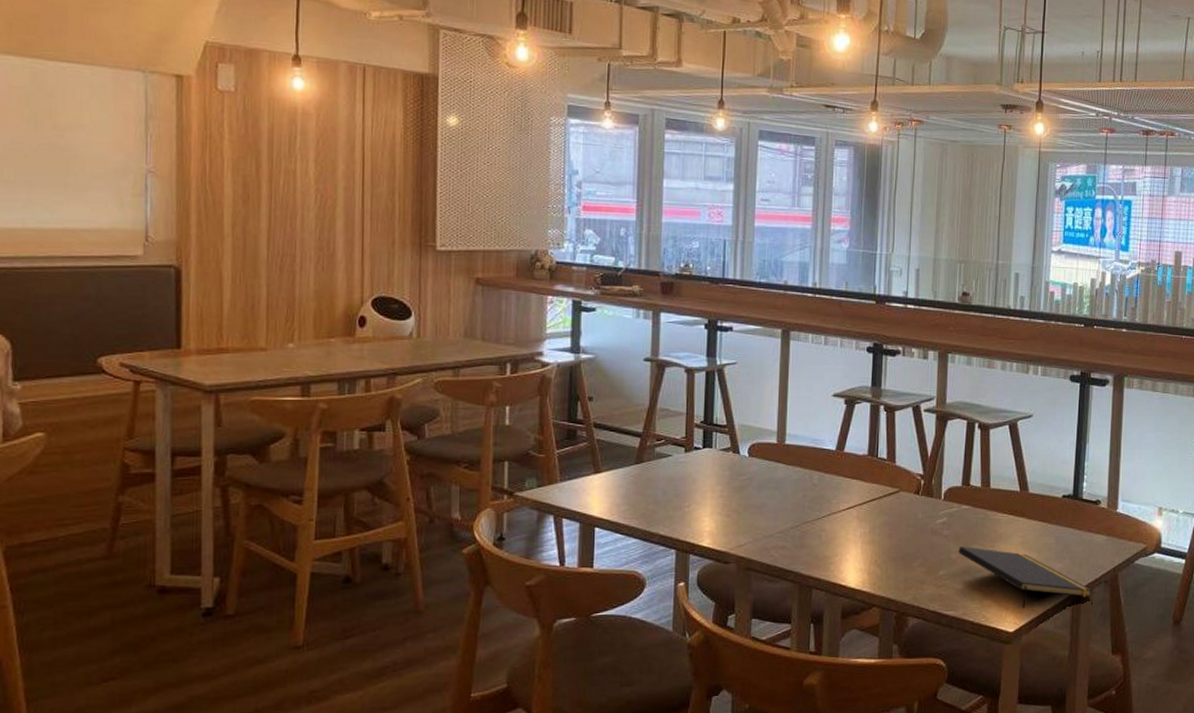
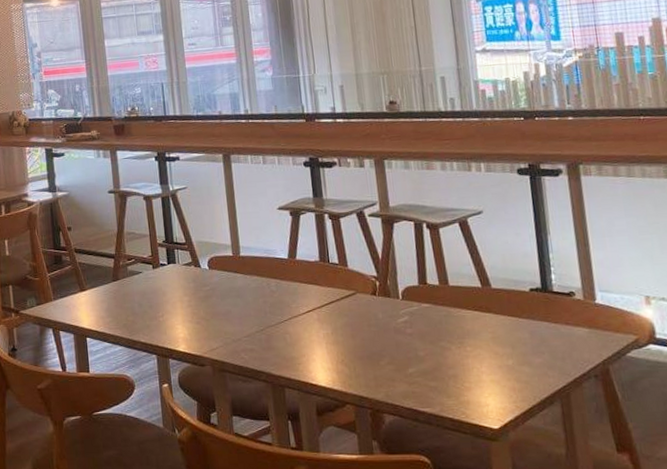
notepad: present [959,546,1093,608] -> none [425,344,582,404]

